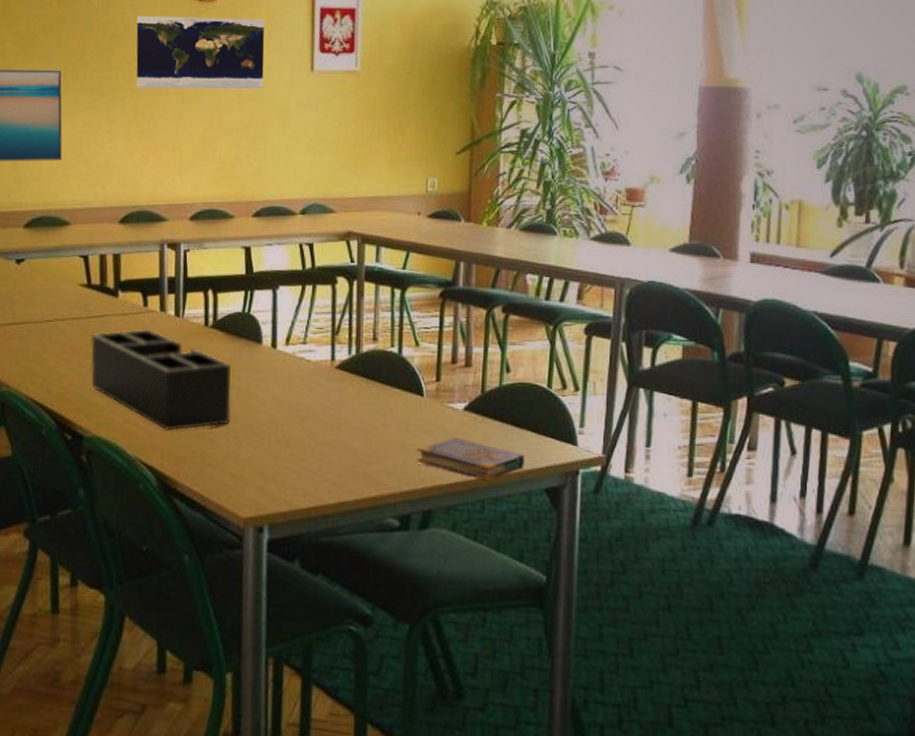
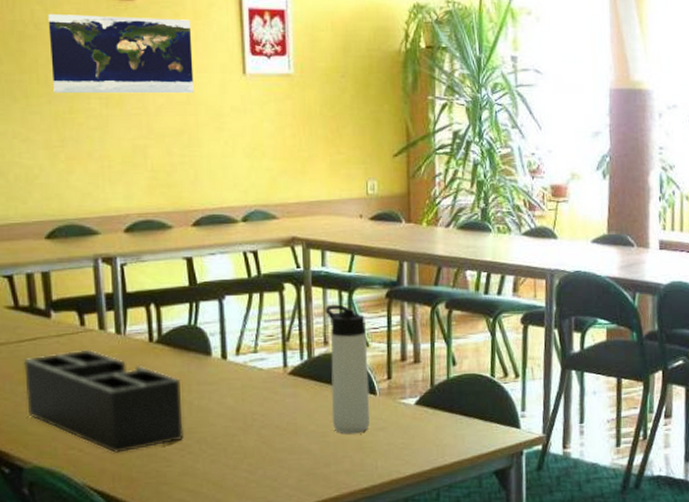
thermos bottle: none [376,301,418,435] -> present [325,304,371,434]
book: present [416,437,524,482] -> none [373,431,474,470]

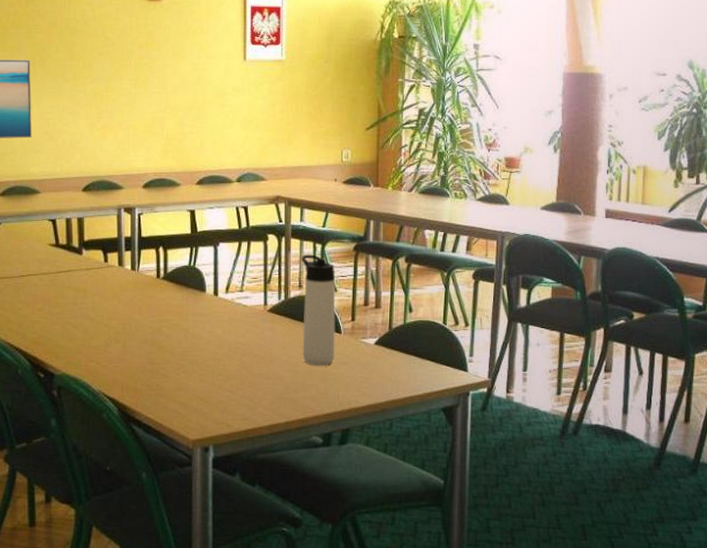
desk organizer: present [23,349,184,454] -> none [59,281,180,369]
map: present [48,14,194,94] -> none [94,13,204,76]

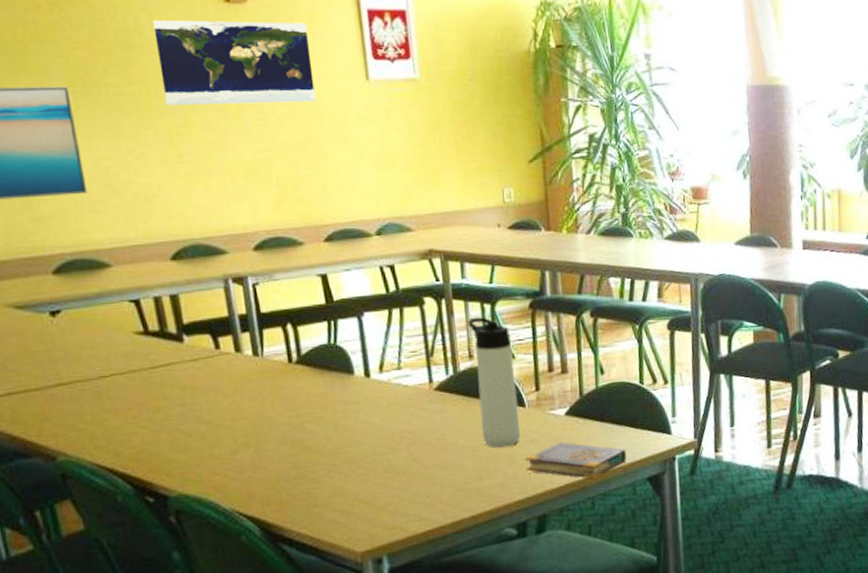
map: none [94,13,204,76] -> present [153,20,316,105]
book: none [336,367,425,403] -> present [525,442,627,480]

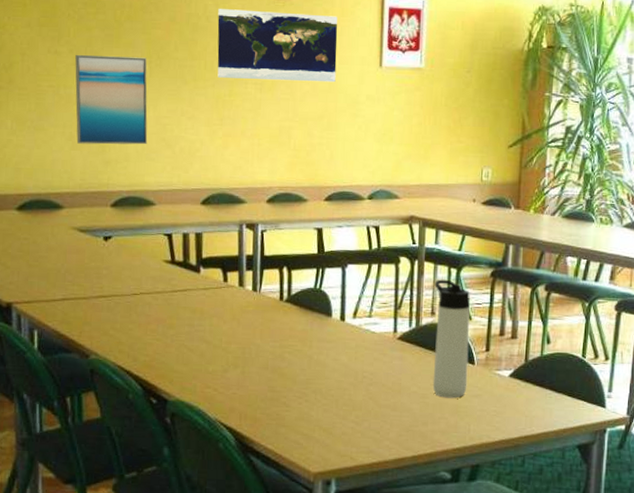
book: present [525,442,627,480] -> none [467,400,560,439]

